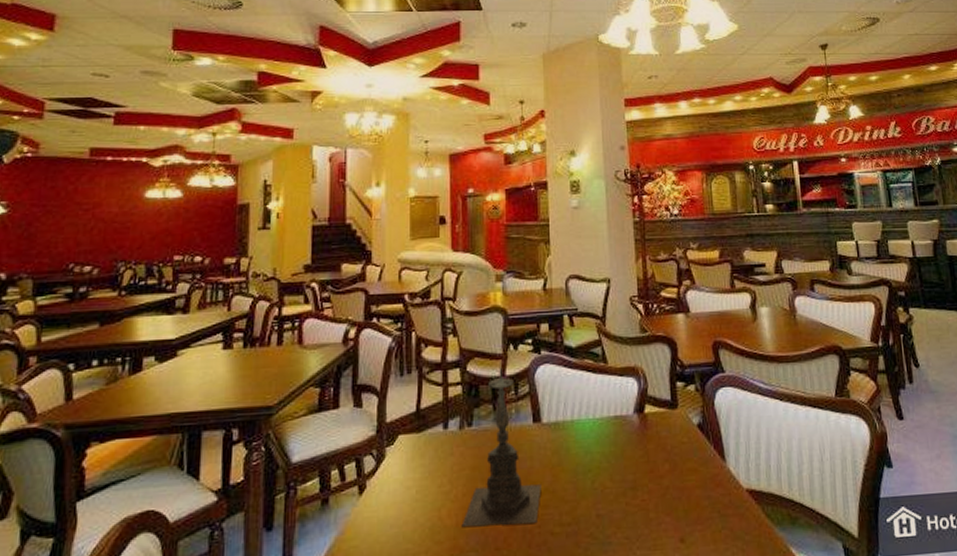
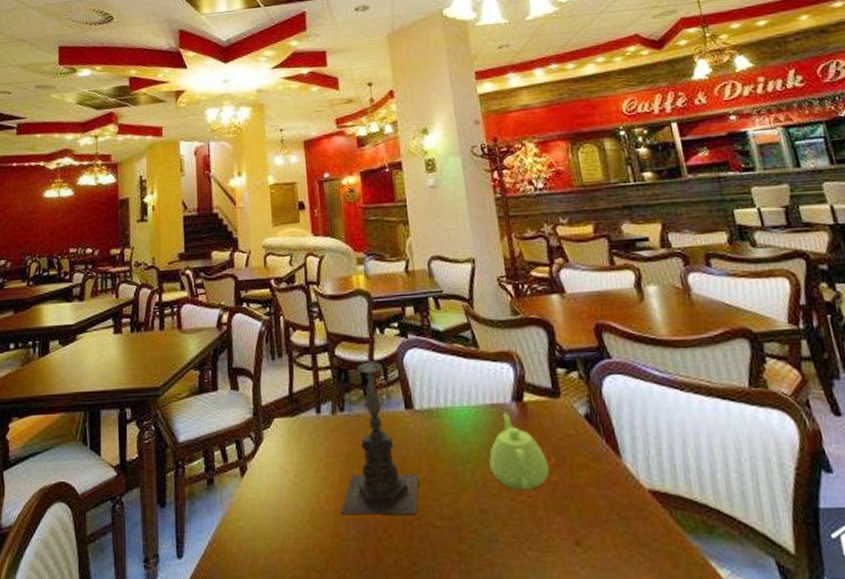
teapot: none [609,423,663,496] -> present [489,411,550,491]

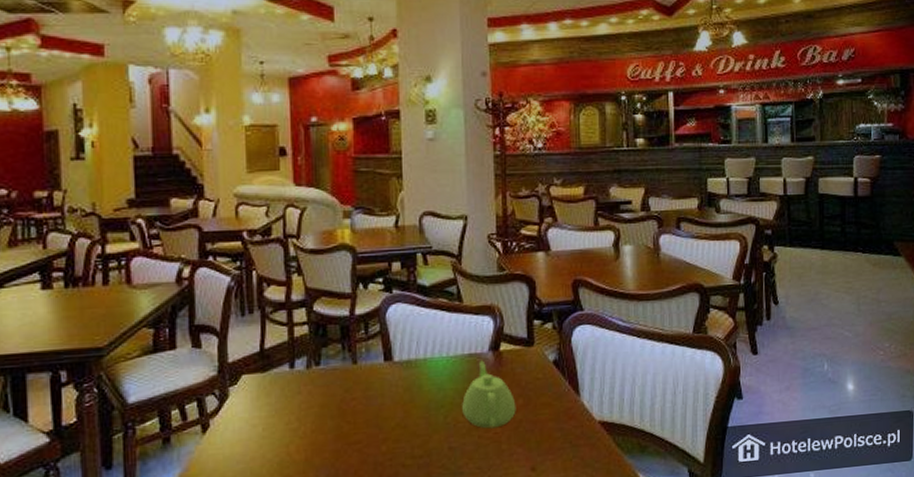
candle holder: present [340,345,419,516] -> none [311,300,393,461]

